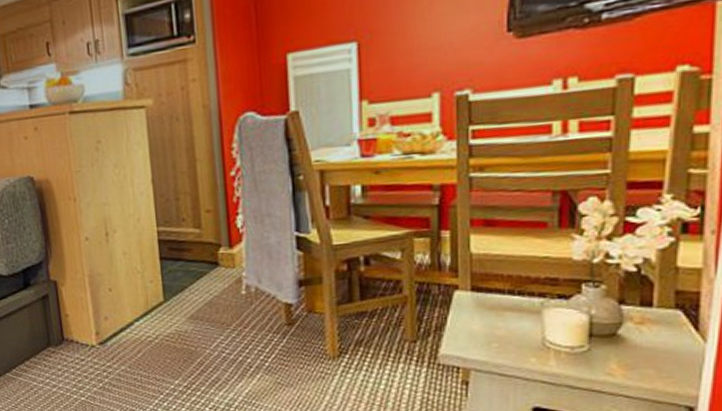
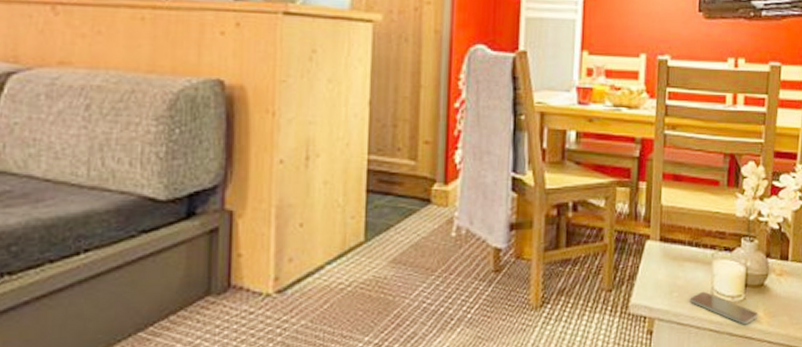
smartphone: none [513,341,610,378] -> present [689,291,759,325]

